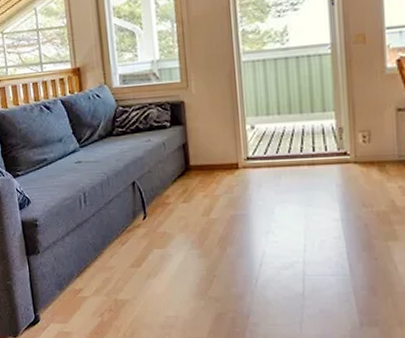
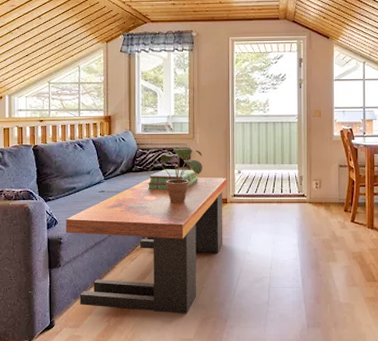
coffee table: none [39,135,238,308] -> present [65,177,227,314]
potted plant: none [132,100,203,172] -> present [148,148,203,203]
stack of books: none [132,128,198,157] -> present [147,169,198,190]

